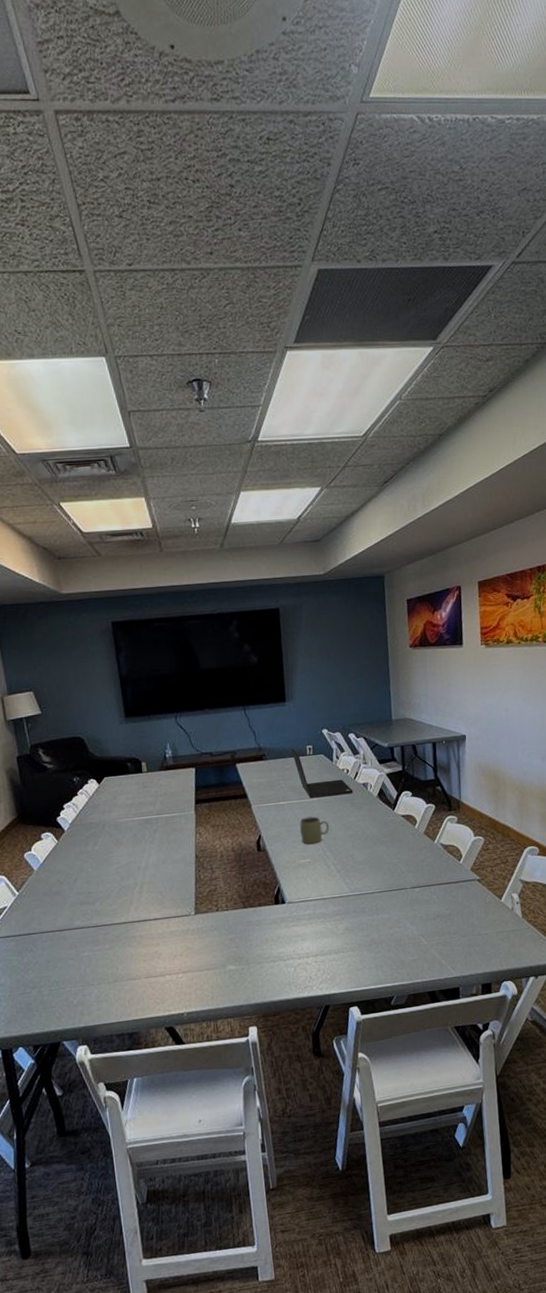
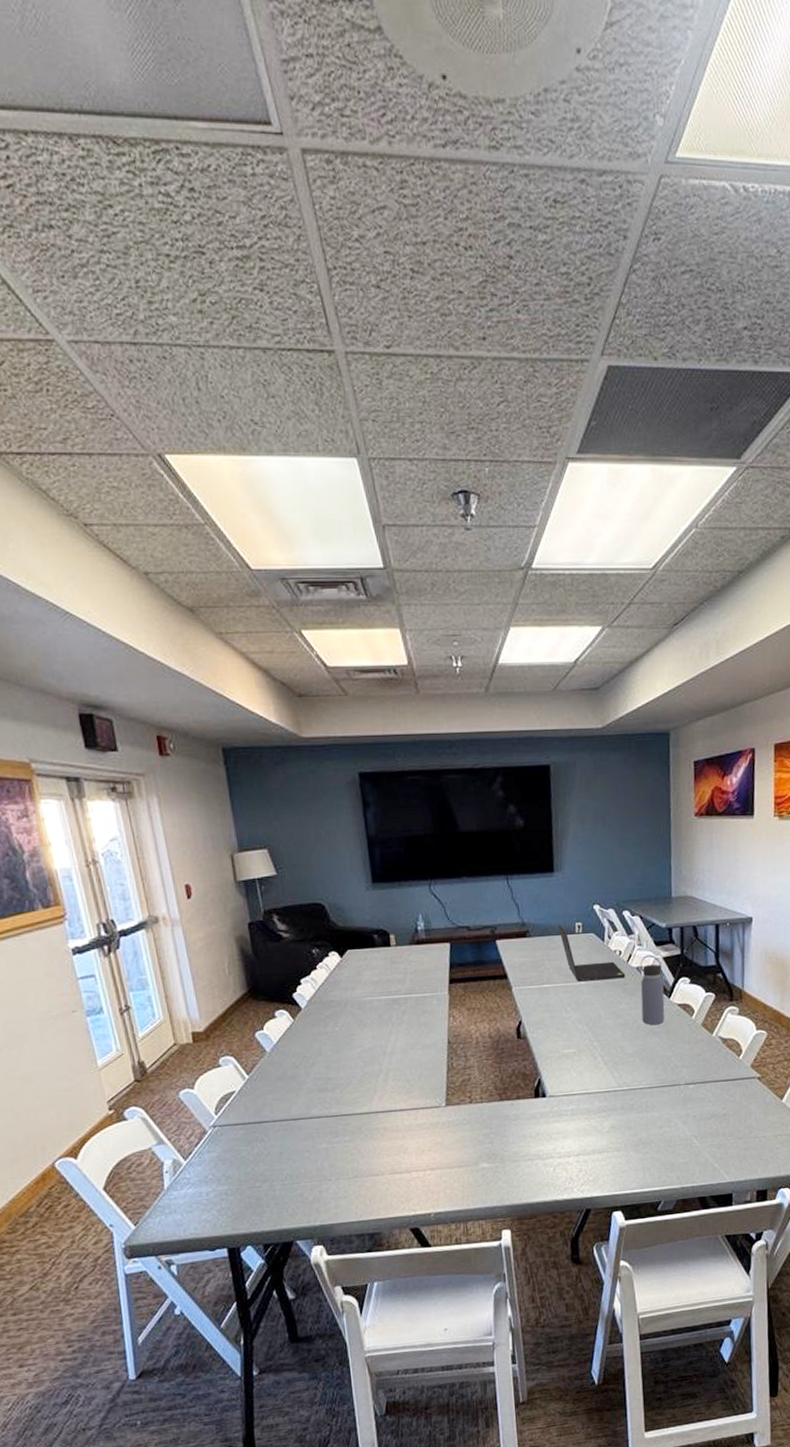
mug: present [300,816,330,844] -> none [565,1002,598,1033]
water bottle: none [366,772,390,835] -> present [640,955,665,1026]

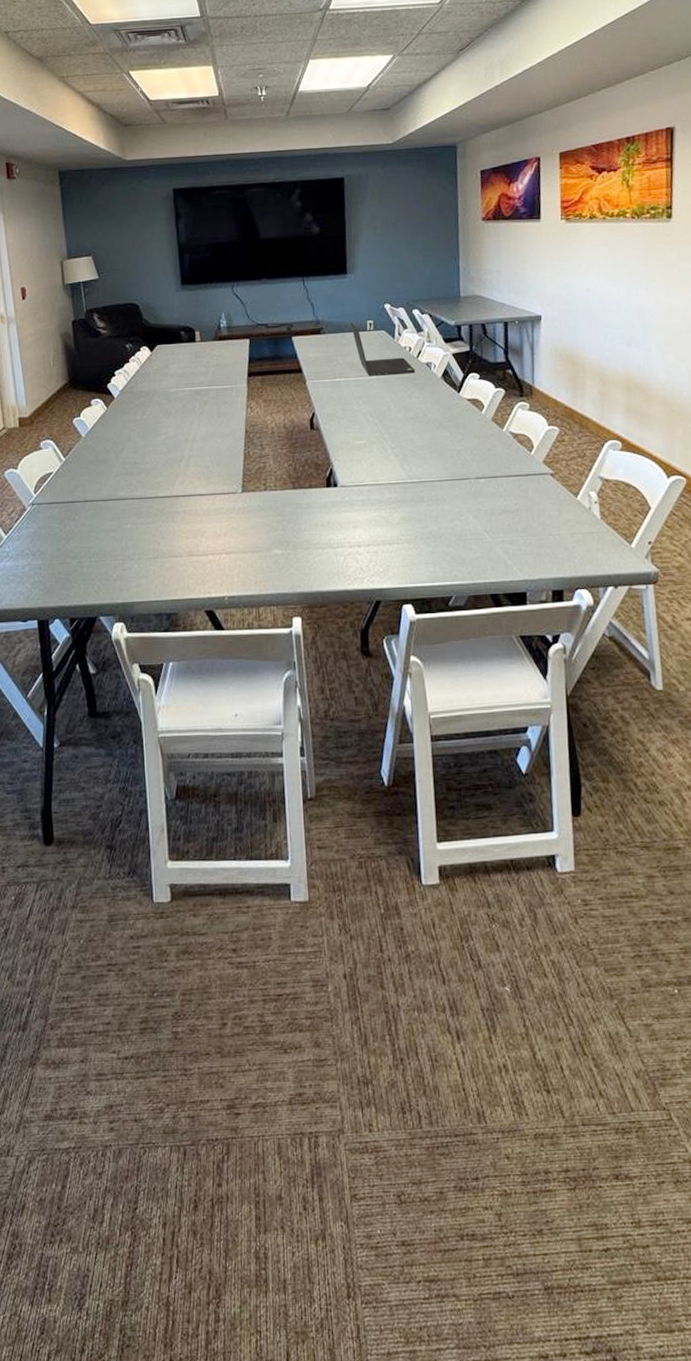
water bottle: present [640,955,665,1026] -> none [429,351,455,419]

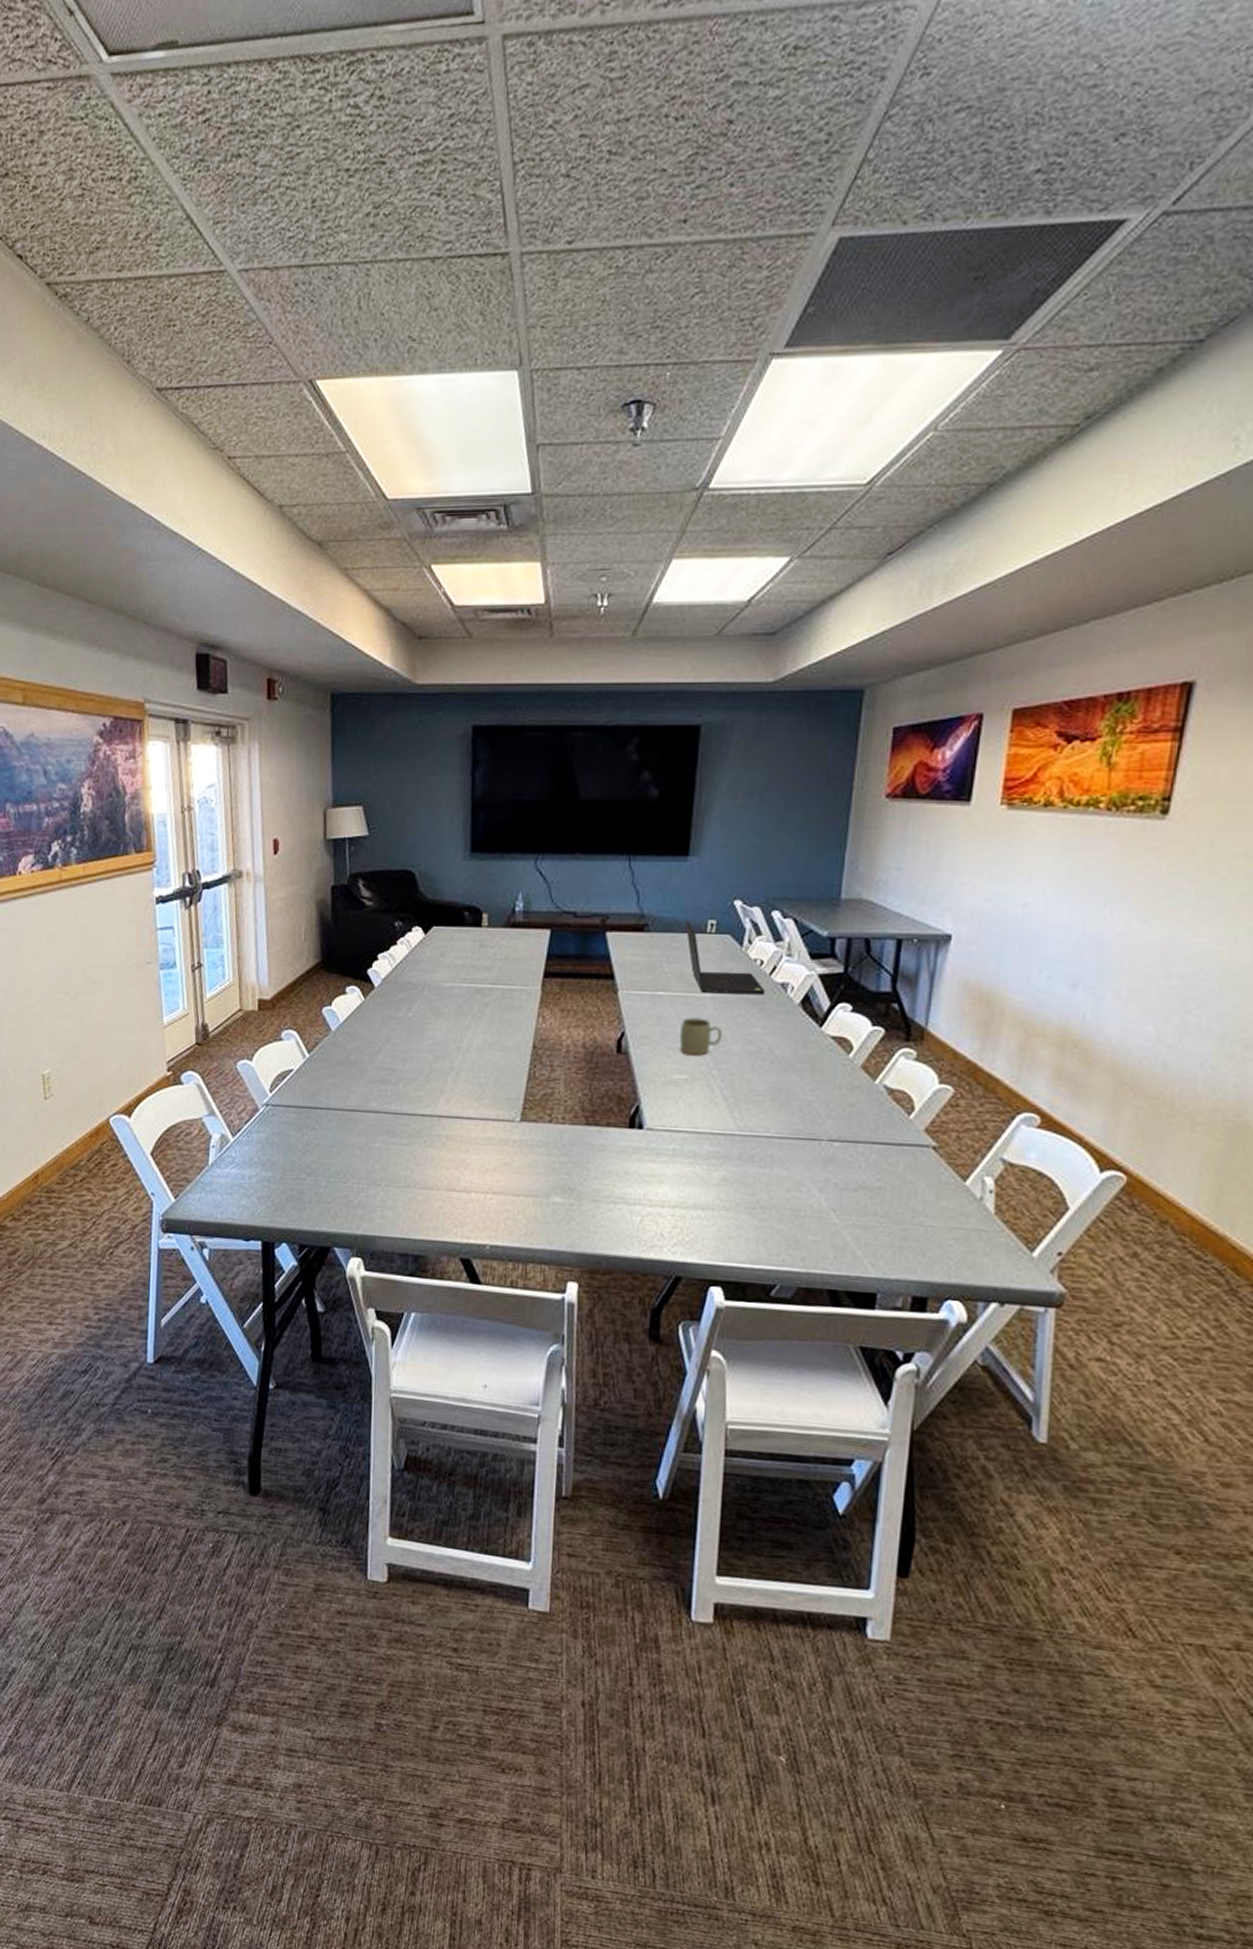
mug: none [356,395,389,425] -> present [680,1017,723,1056]

